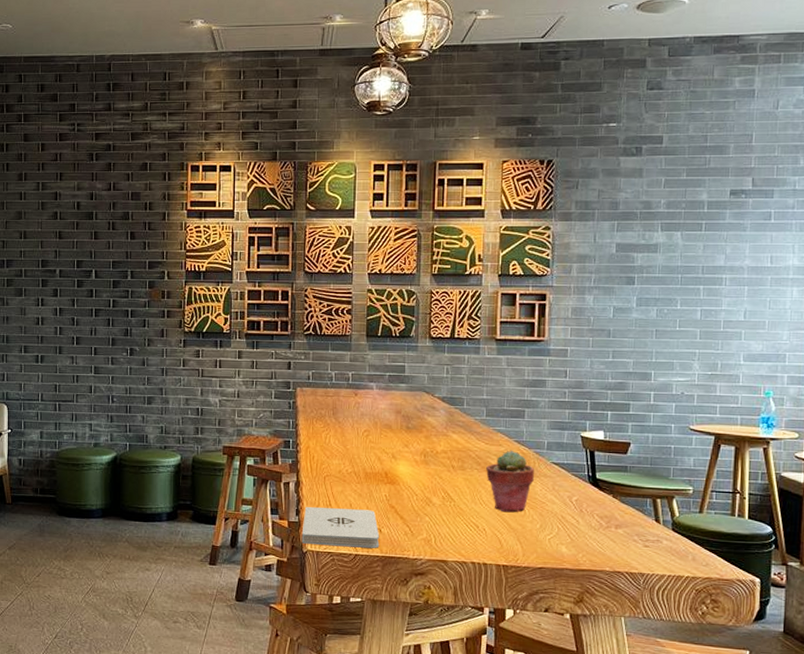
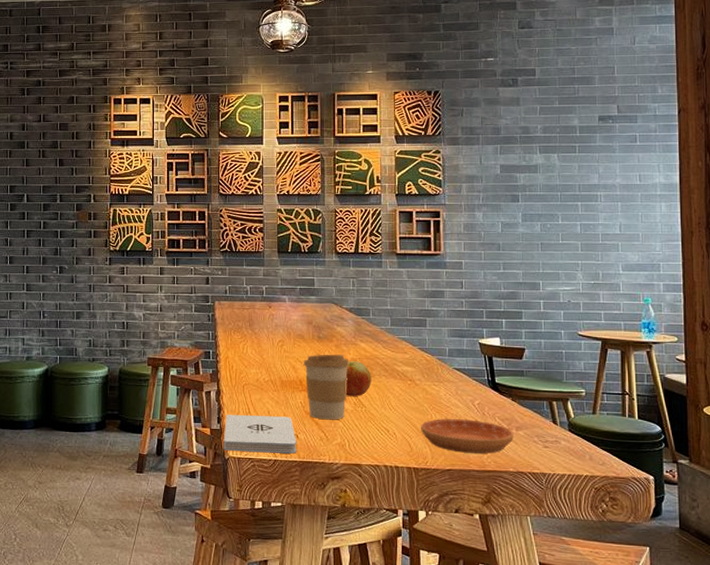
coffee cup: none [389,445,439,515] -> present [303,354,350,420]
apple: none [434,453,463,490] -> present [345,361,372,396]
potted succulent: present [486,450,535,512] -> none [393,357,439,416]
saucer: none [513,515,612,552] -> present [421,419,514,454]

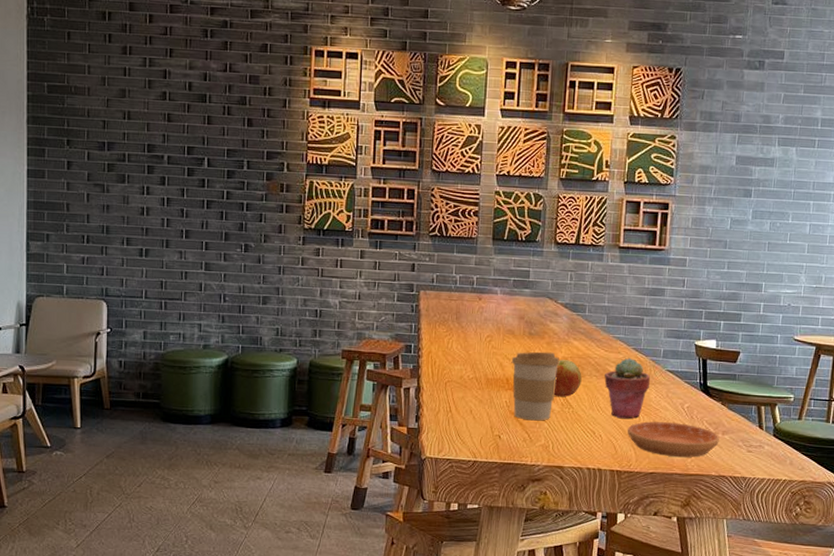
notepad: present [223,415,297,454] -> none [420,413,499,455]
potted succulent: none [393,357,439,416] -> present [604,357,650,419]

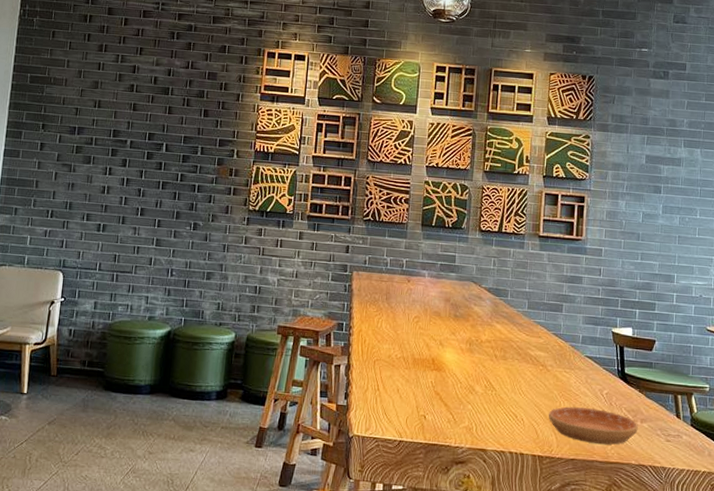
coffee cup: present [511,351,560,421] -> none [437,333,484,402]
apple: present [553,360,582,397] -> none [477,342,505,379]
potted succulent: present [604,357,650,419] -> none [526,342,570,403]

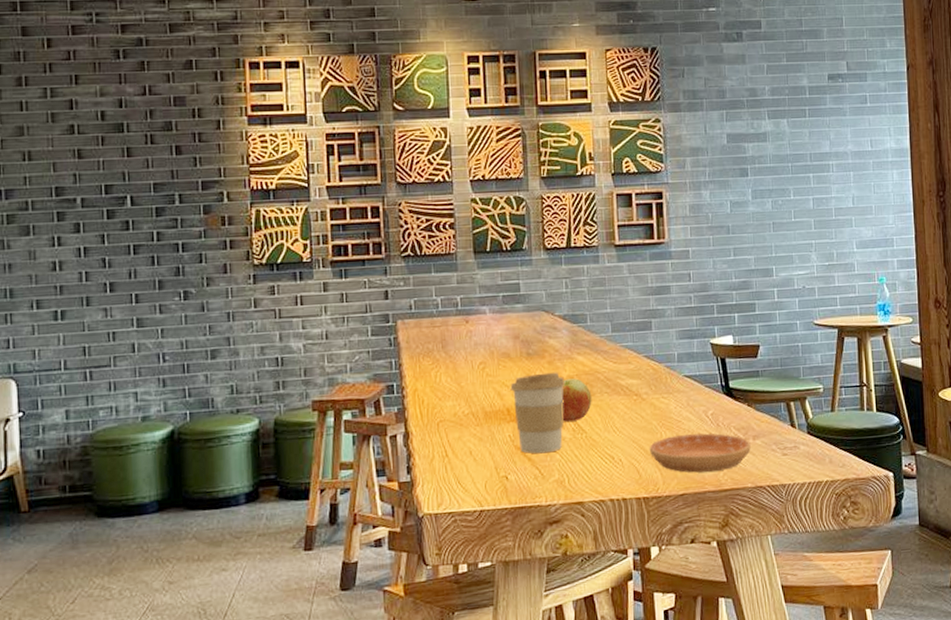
coffee cup: none [437,333,484,402] -> present [510,372,566,454]
apple: none [477,342,505,379] -> present [561,378,592,422]

